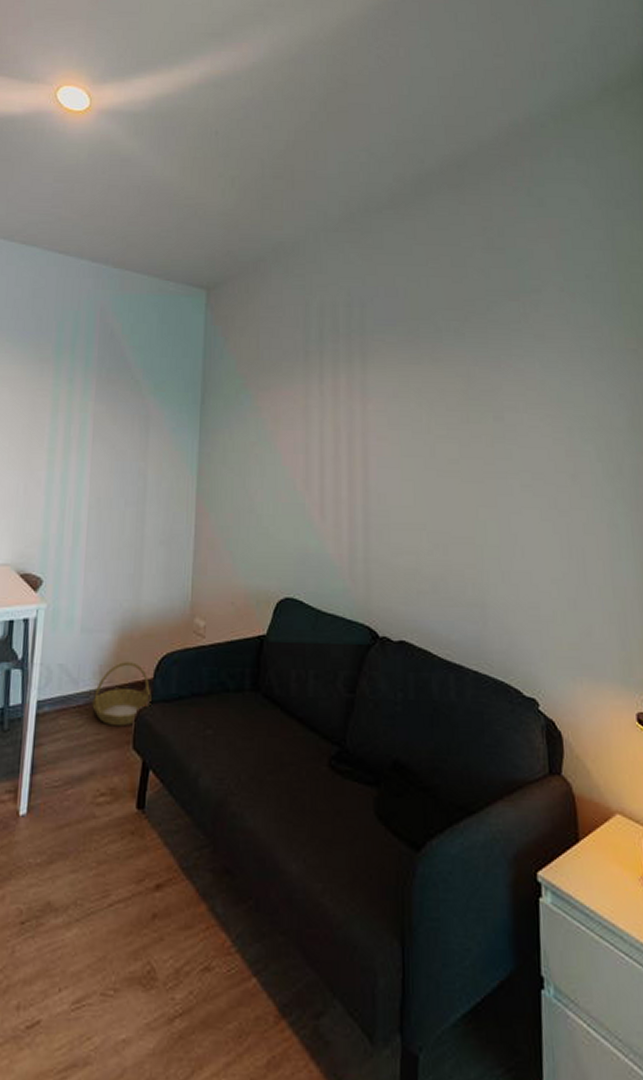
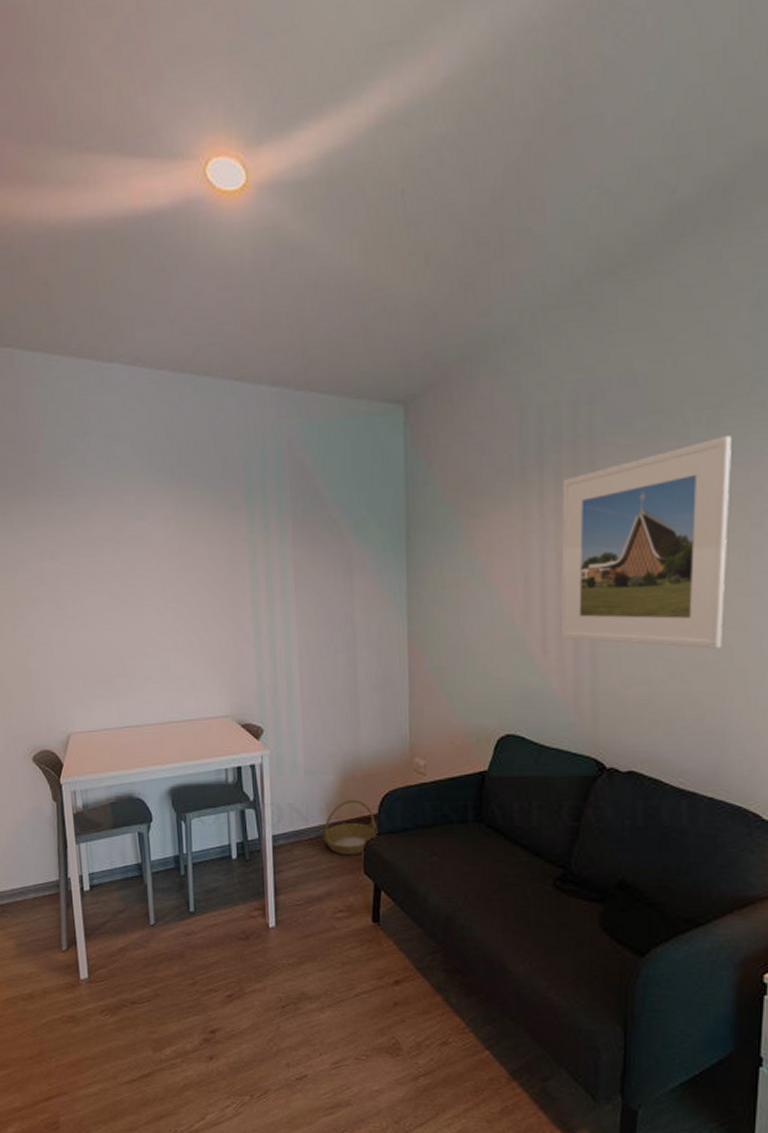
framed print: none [337,343,477,524] -> present [560,435,731,649]

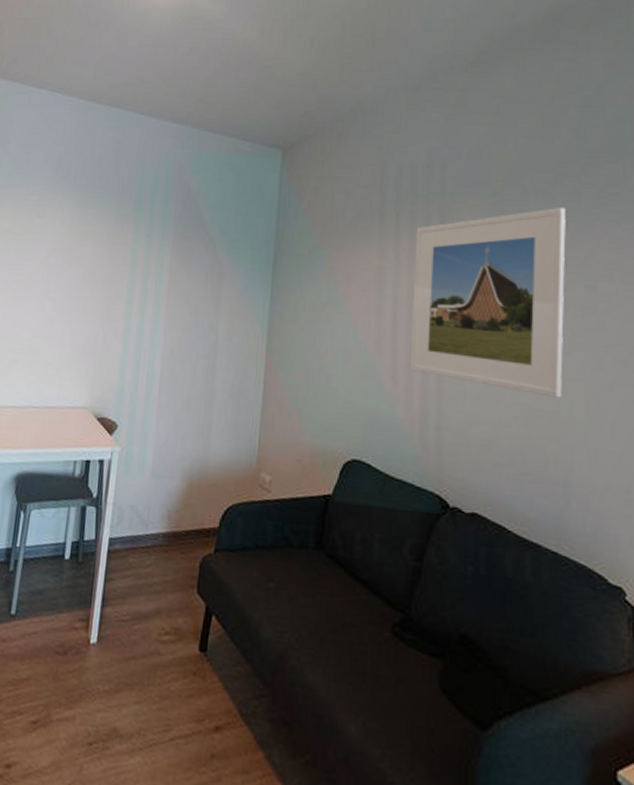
basket: present [323,800,378,856] -> none [160,508,217,571]

